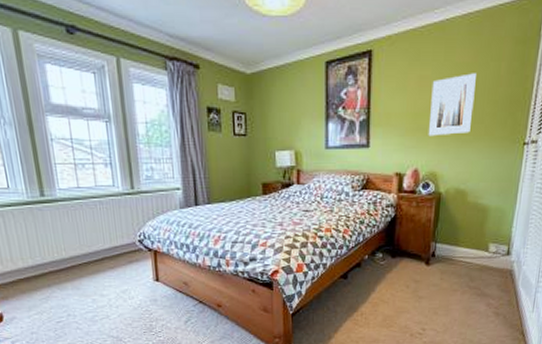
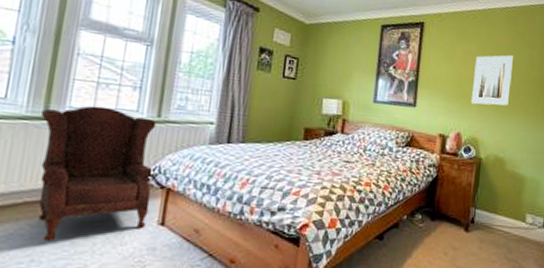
armchair: none [39,185,145,300] -> present [38,105,156,242]

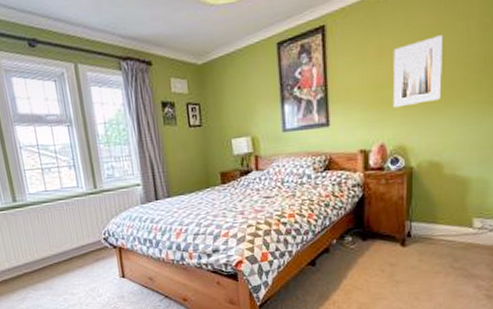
armchair: present [38,105,156,242] -> none [12,188,112,300]

